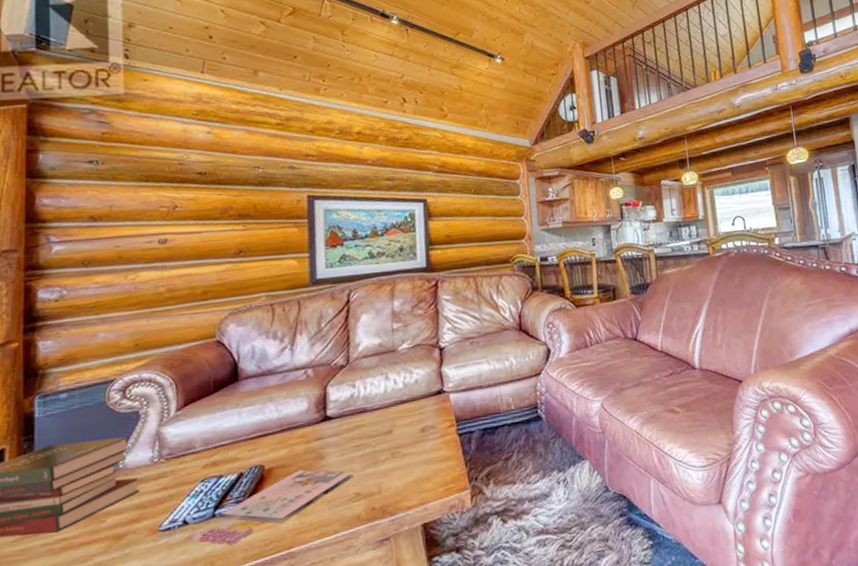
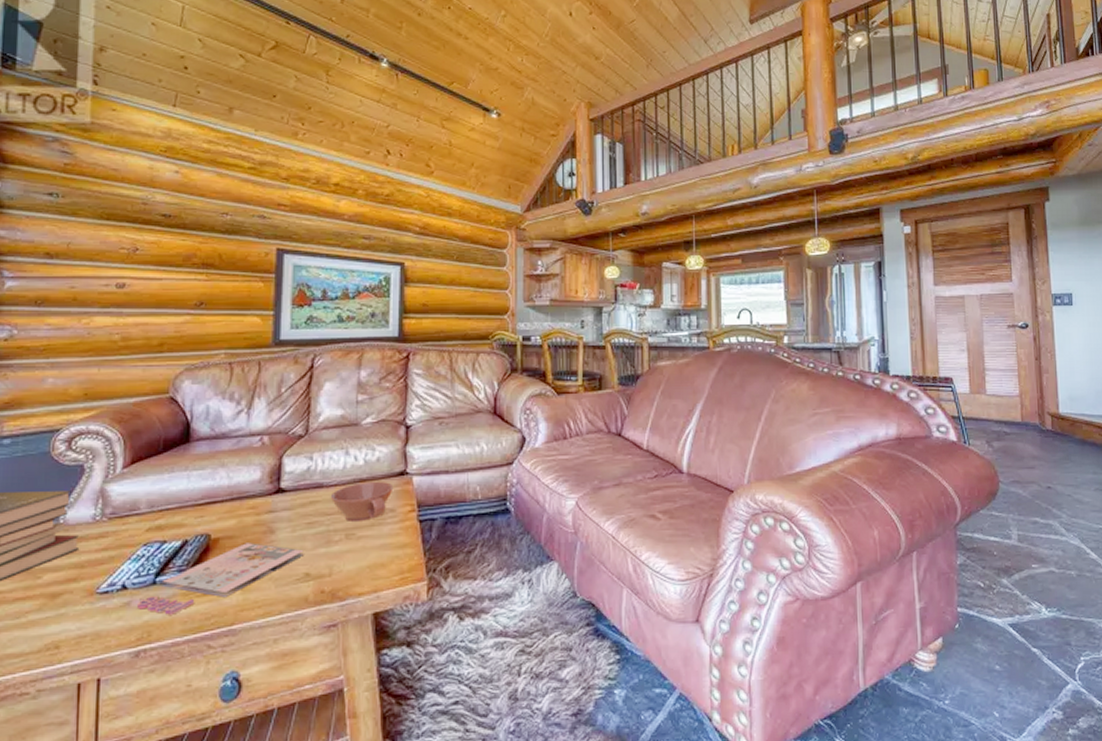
cup: none [374,401,433,441] -> present [330,481,394,521]

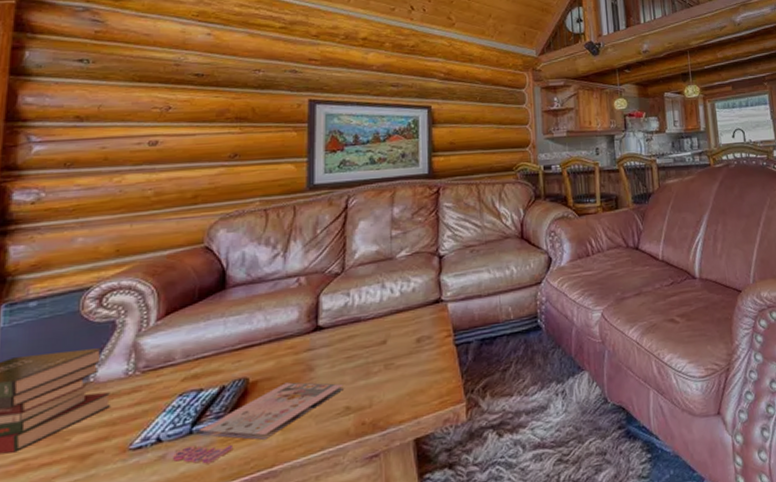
cup: present [330,481,394,521] -> none [368,310,430,352]

